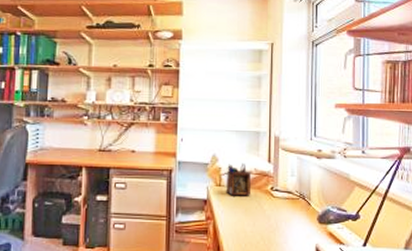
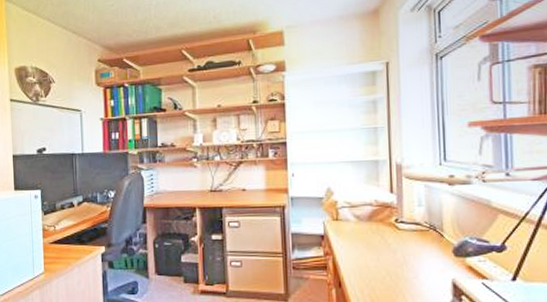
desk organizer: present [226,163,251,196] -> none [343,194,372,230]

